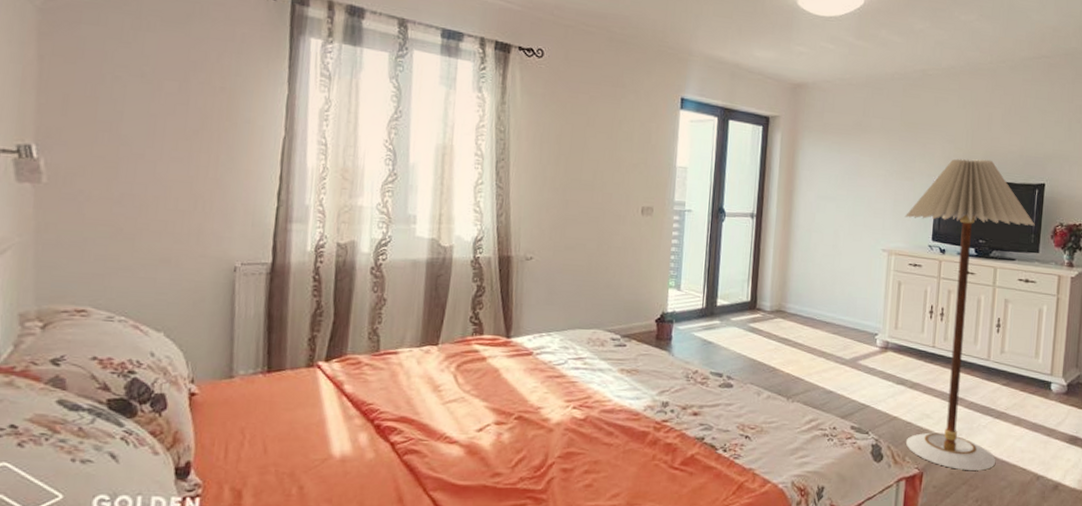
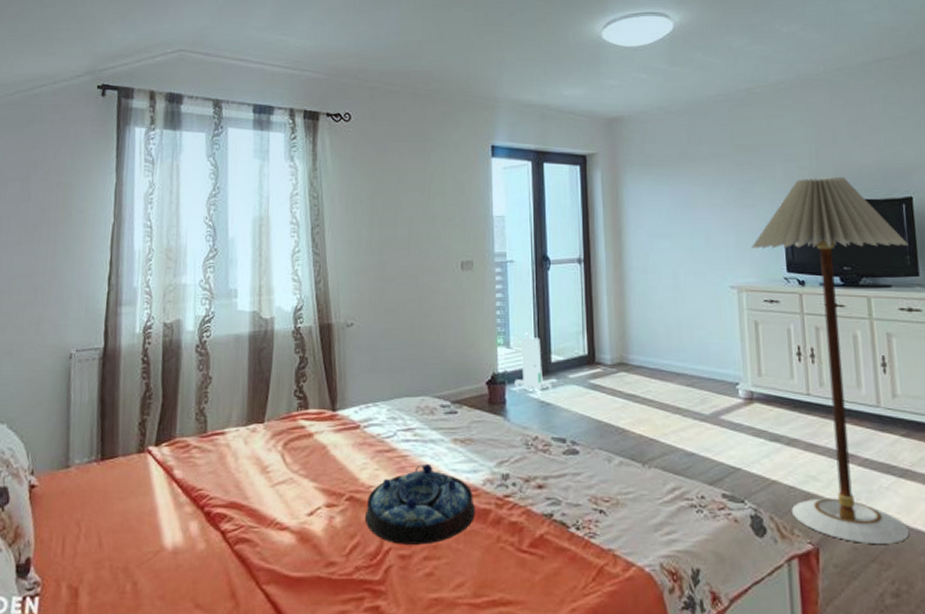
serving tray: none [532,389,635,460] -> present [366,463,475,545]
toy robot: none [681,277,716,336] -> present [514,332,553,397]

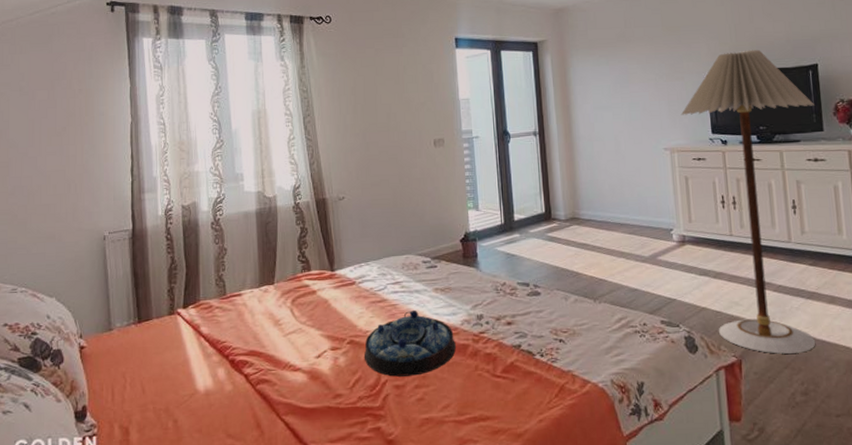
toy robot: present [514,332,553,397] -> none [484,196,517,250]

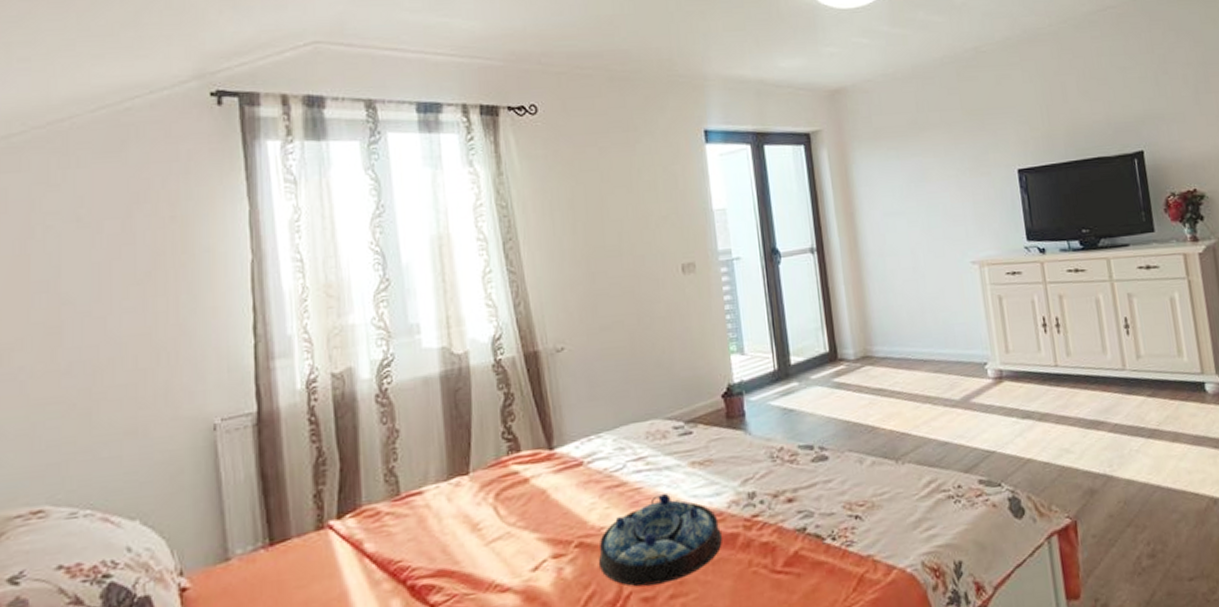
floor lamp: present [680,49,816,354] -> none [989,135,1161,510]

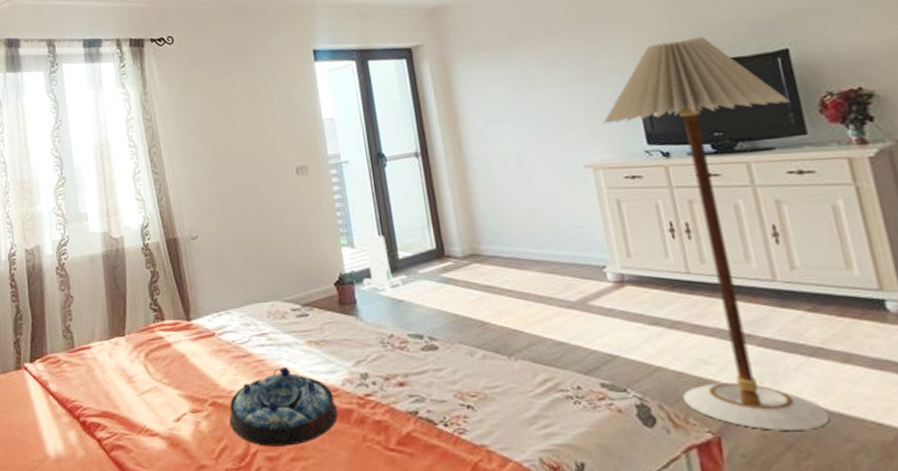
toy robot: none [752,334,795,404] -> present [363,230,404,295]
floor lamp: none [989,135,1161,510] -> present [602,36,830,431]

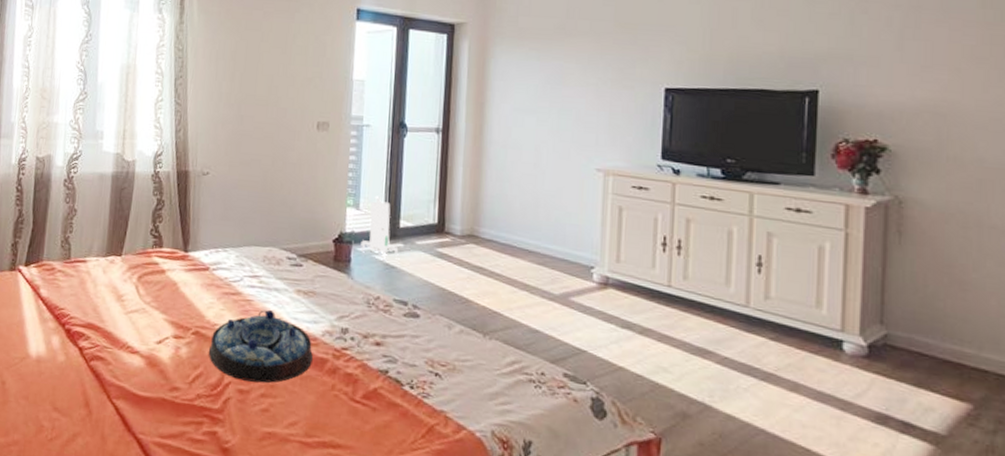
floor lamp: present [602,36,830,431] -> none [623,62,806,445]

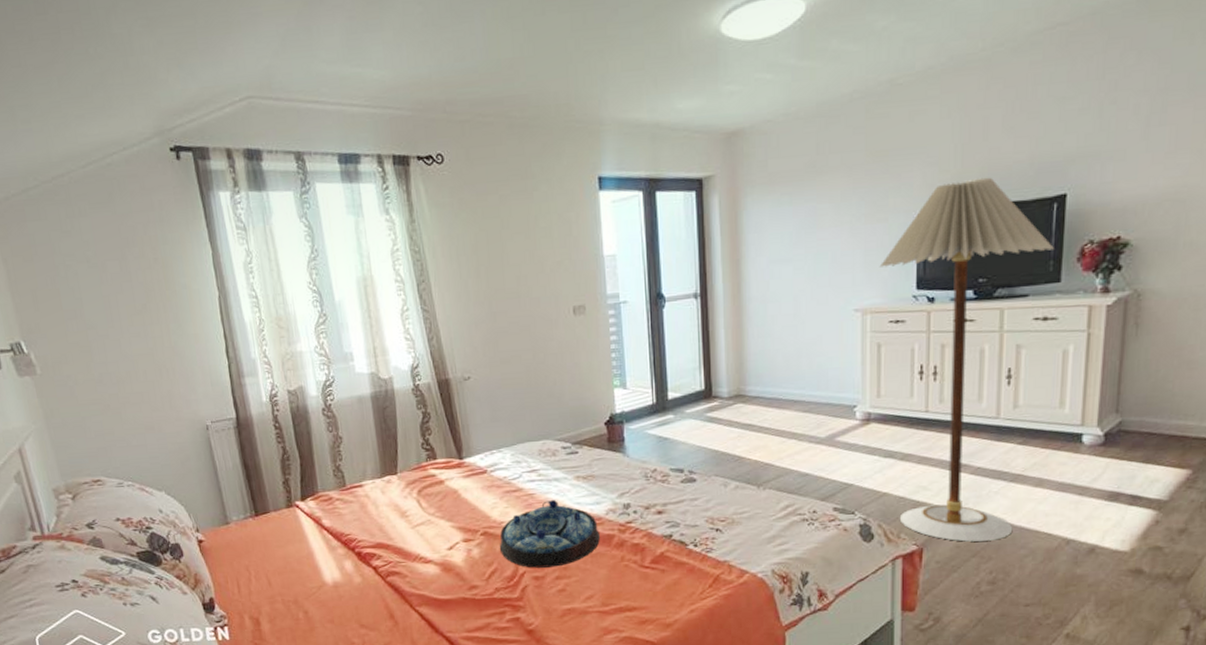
toy robot: present [361,195,399,260] -> none [632,371,670,433]
floor lamp: none [623,62,806,445] -> present [879,177,1054,542]

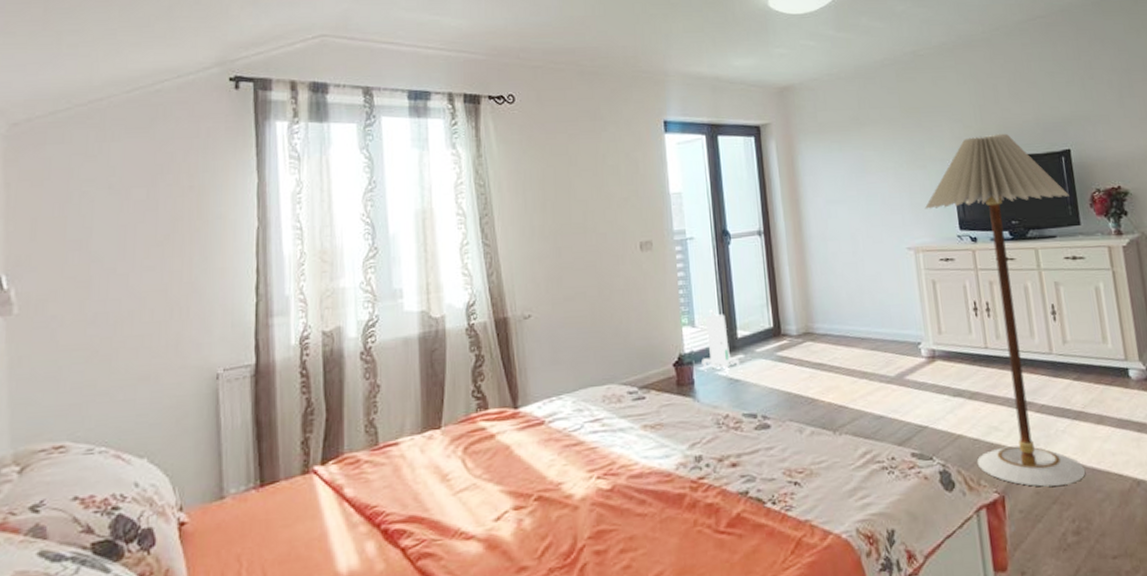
serving tray: present [500,499,600,568] -> none [556,453,670,540]
toy robot: none [632,371,670,433] -> present [702,309,741,374]

